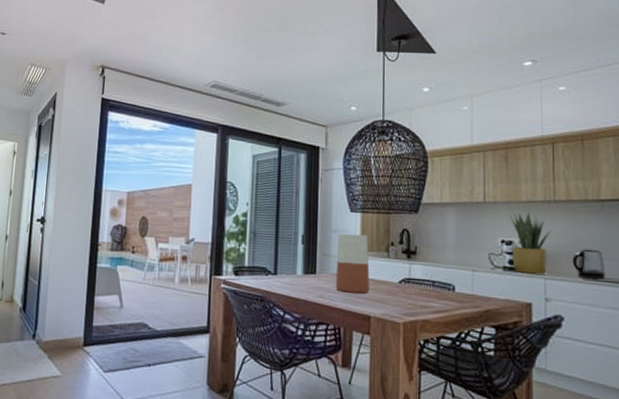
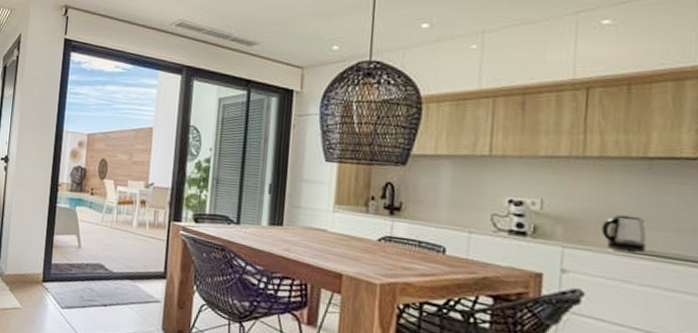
vase: present [335,233,370,294] -> none [304,184,345,250]
planter: present [509,211,552,274] -> none [521,168,577,242]

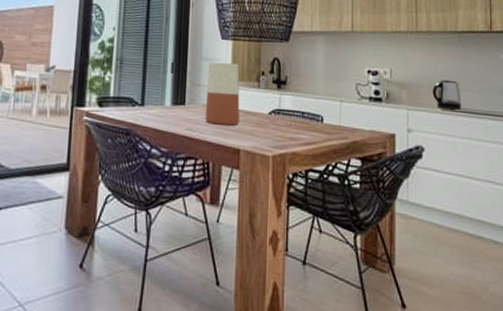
vase: none [304,184,345,250] -> present [205,61,240,126]

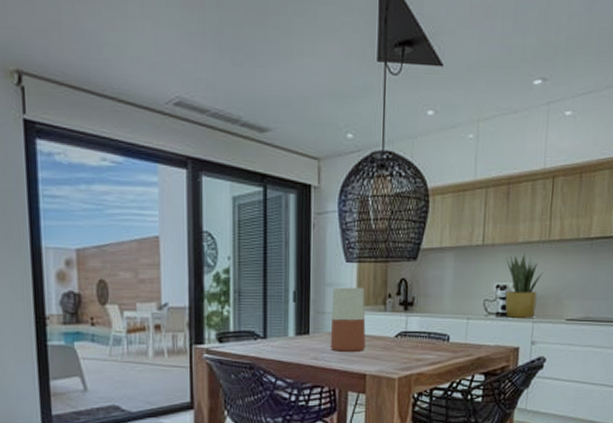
planter: none [375,42,414,105] -> present [505,253,544,318]
kettle: present [432,79,462,110] -> none [558,289,587,319]

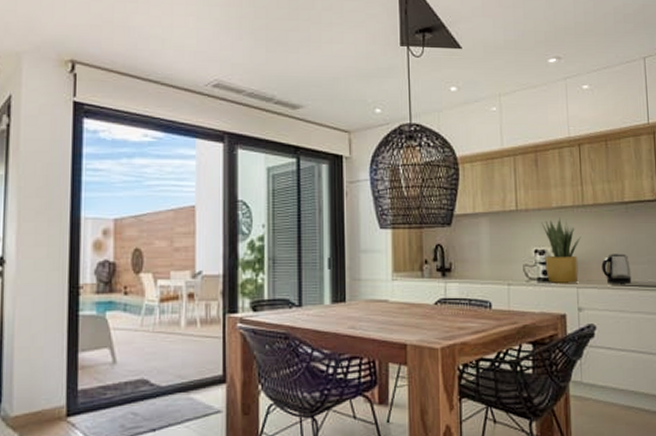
vase: present [330,287,366,352] -> none [367,253,404,320]
kettle: none [558,289,587,319] -> present [601,253,632,284]

